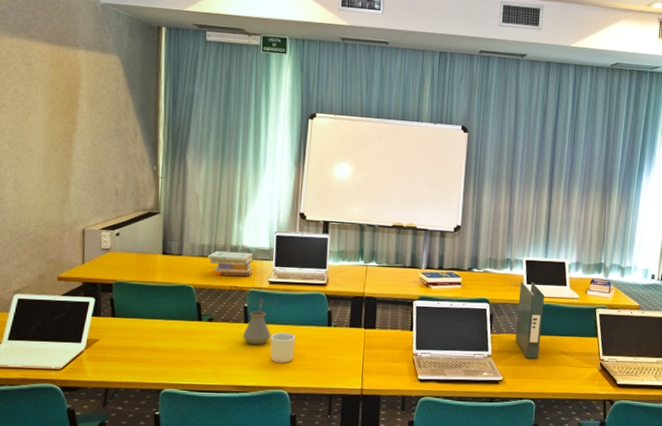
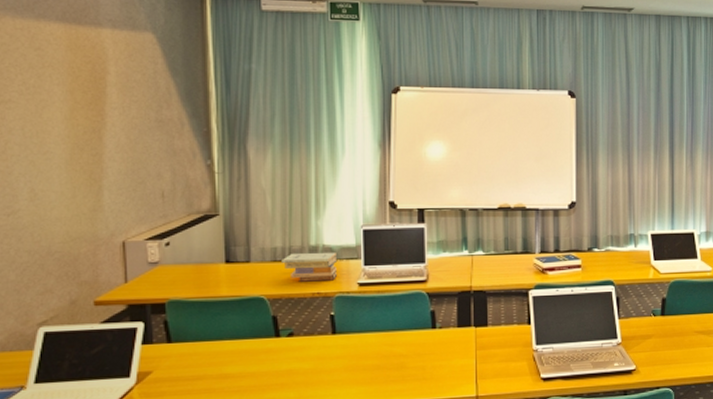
coffee pot: present [243,299,271,346] -> none [331,305,366,360]
mug: present [270,332,296,364] -> none [364,340,395,377]
binder: present [515,281,544,359] -> none [646,257,675,343]

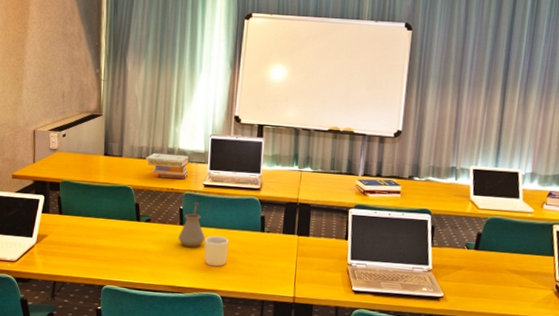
coffee pot: none [331,305,366,360] -> present [178,202,206,248]
mug: none [364,340,395,377] -> present [204,236,229,267]

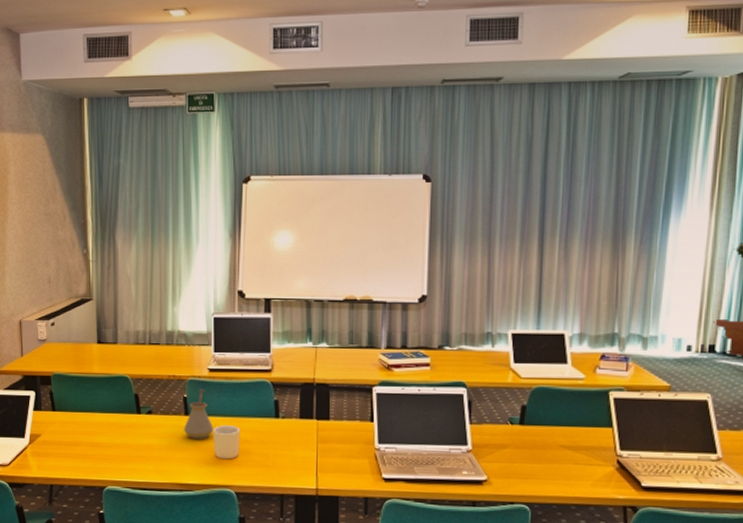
books: present [146,152,189,180] -> none [143,337,191,365]

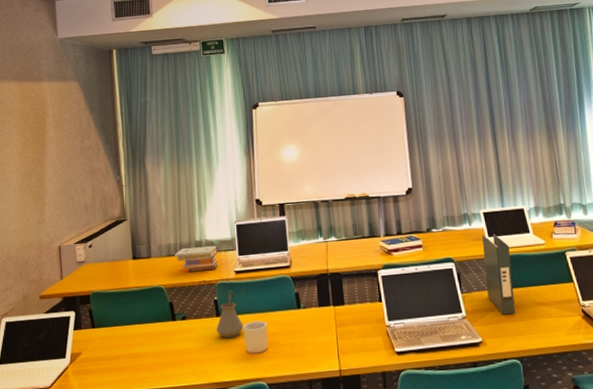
books: none [143,337,191,365] -> present [174,245,218,272]
binder: none [502,359,538,455] -> present [482,233,516,315]

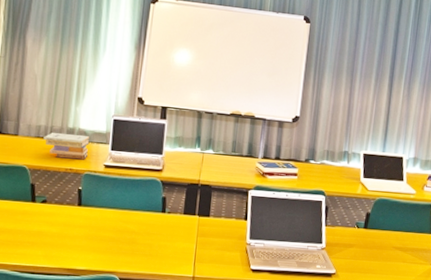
coffee pot: present [216,290,244,339] -> none [76,183,105,229]
mug: present [243,321,269,354] -> none [102,217,129,248]
binder: present [482,233,516,315] -> none [350,174,381,253]

